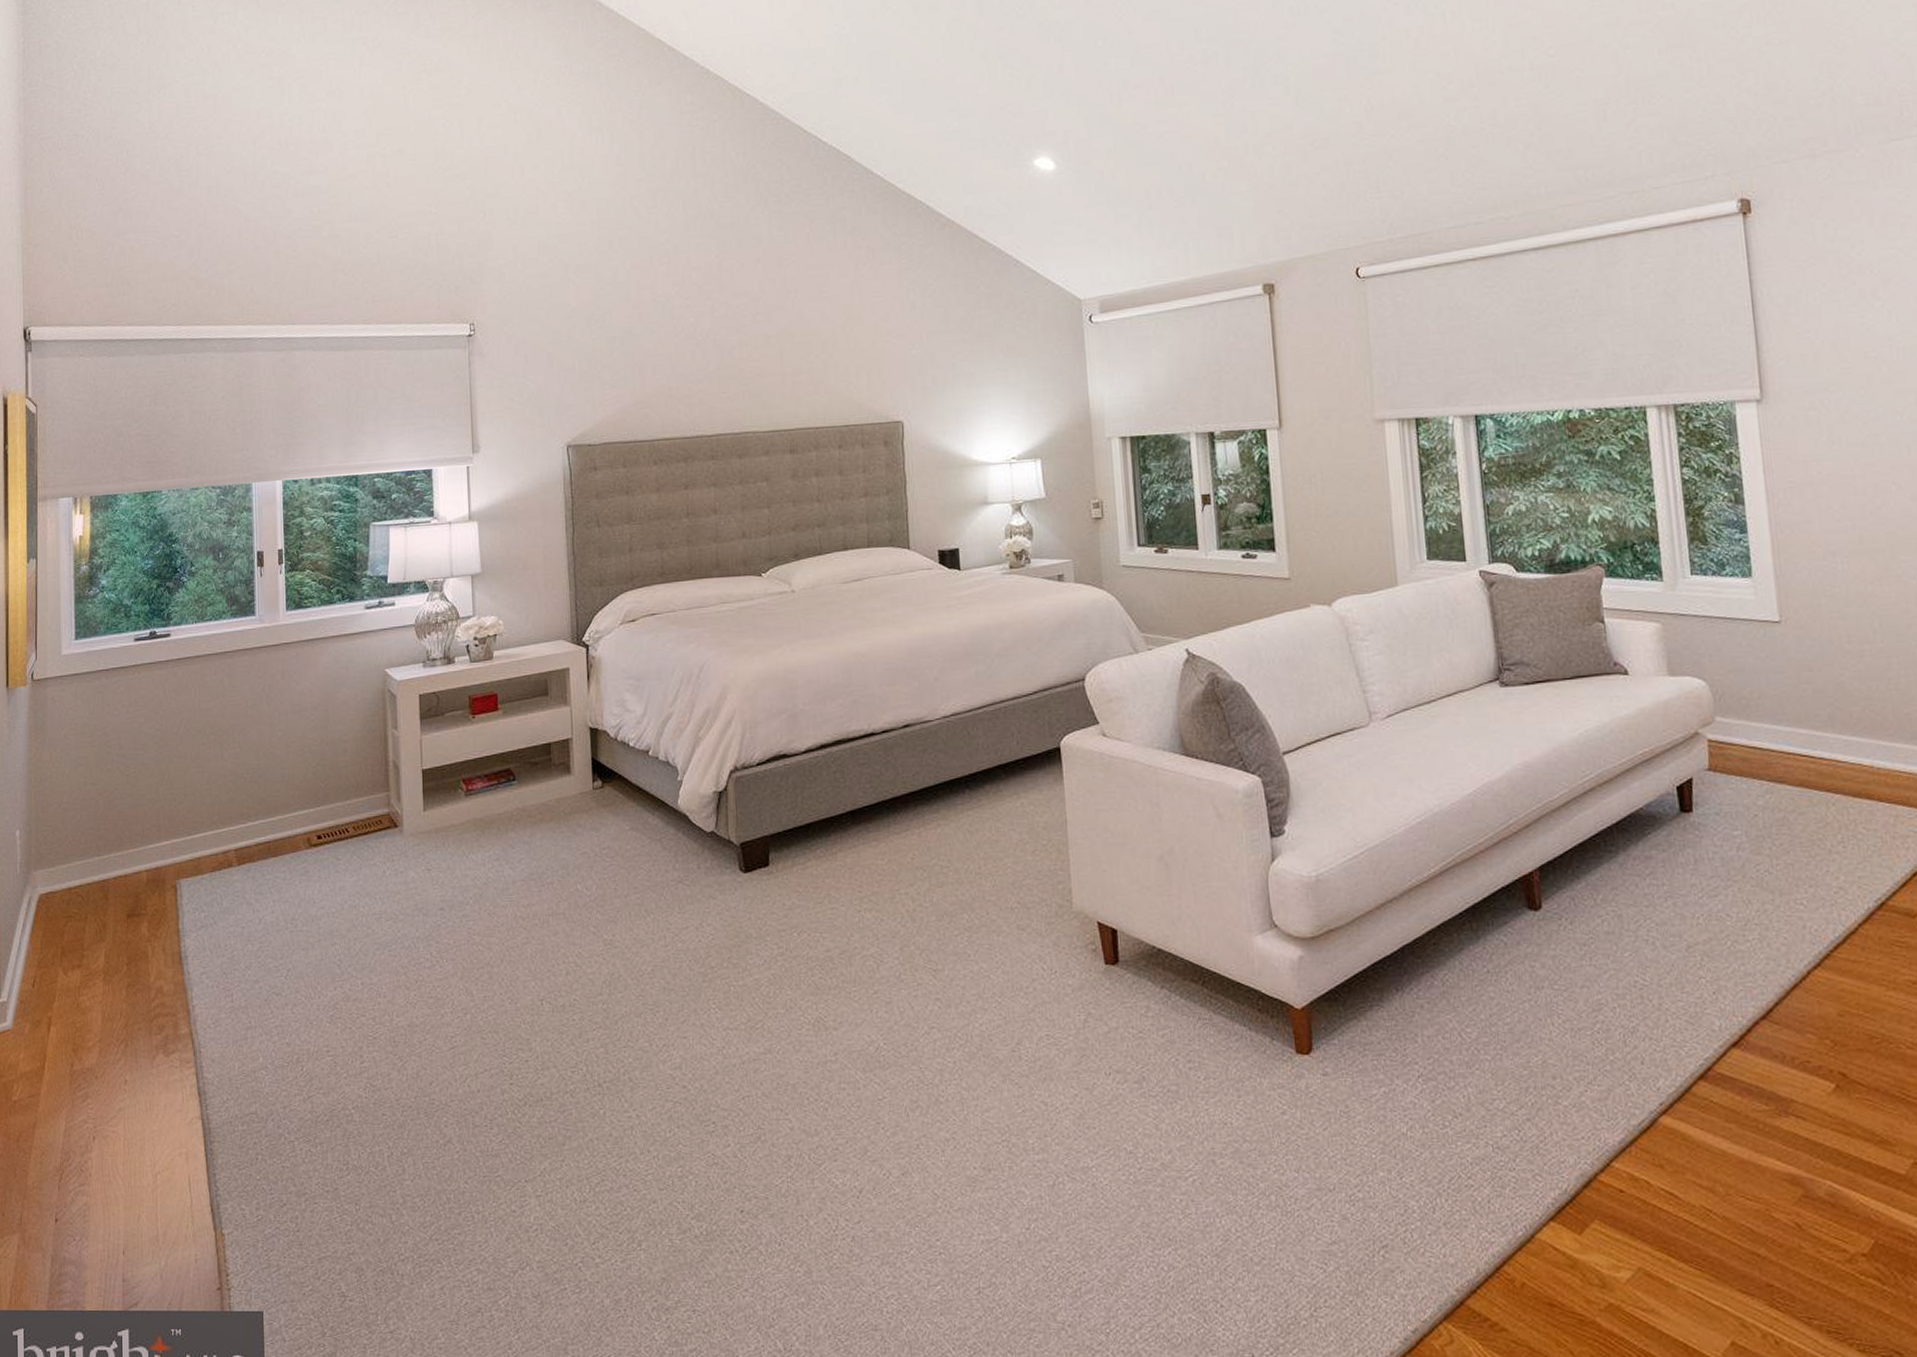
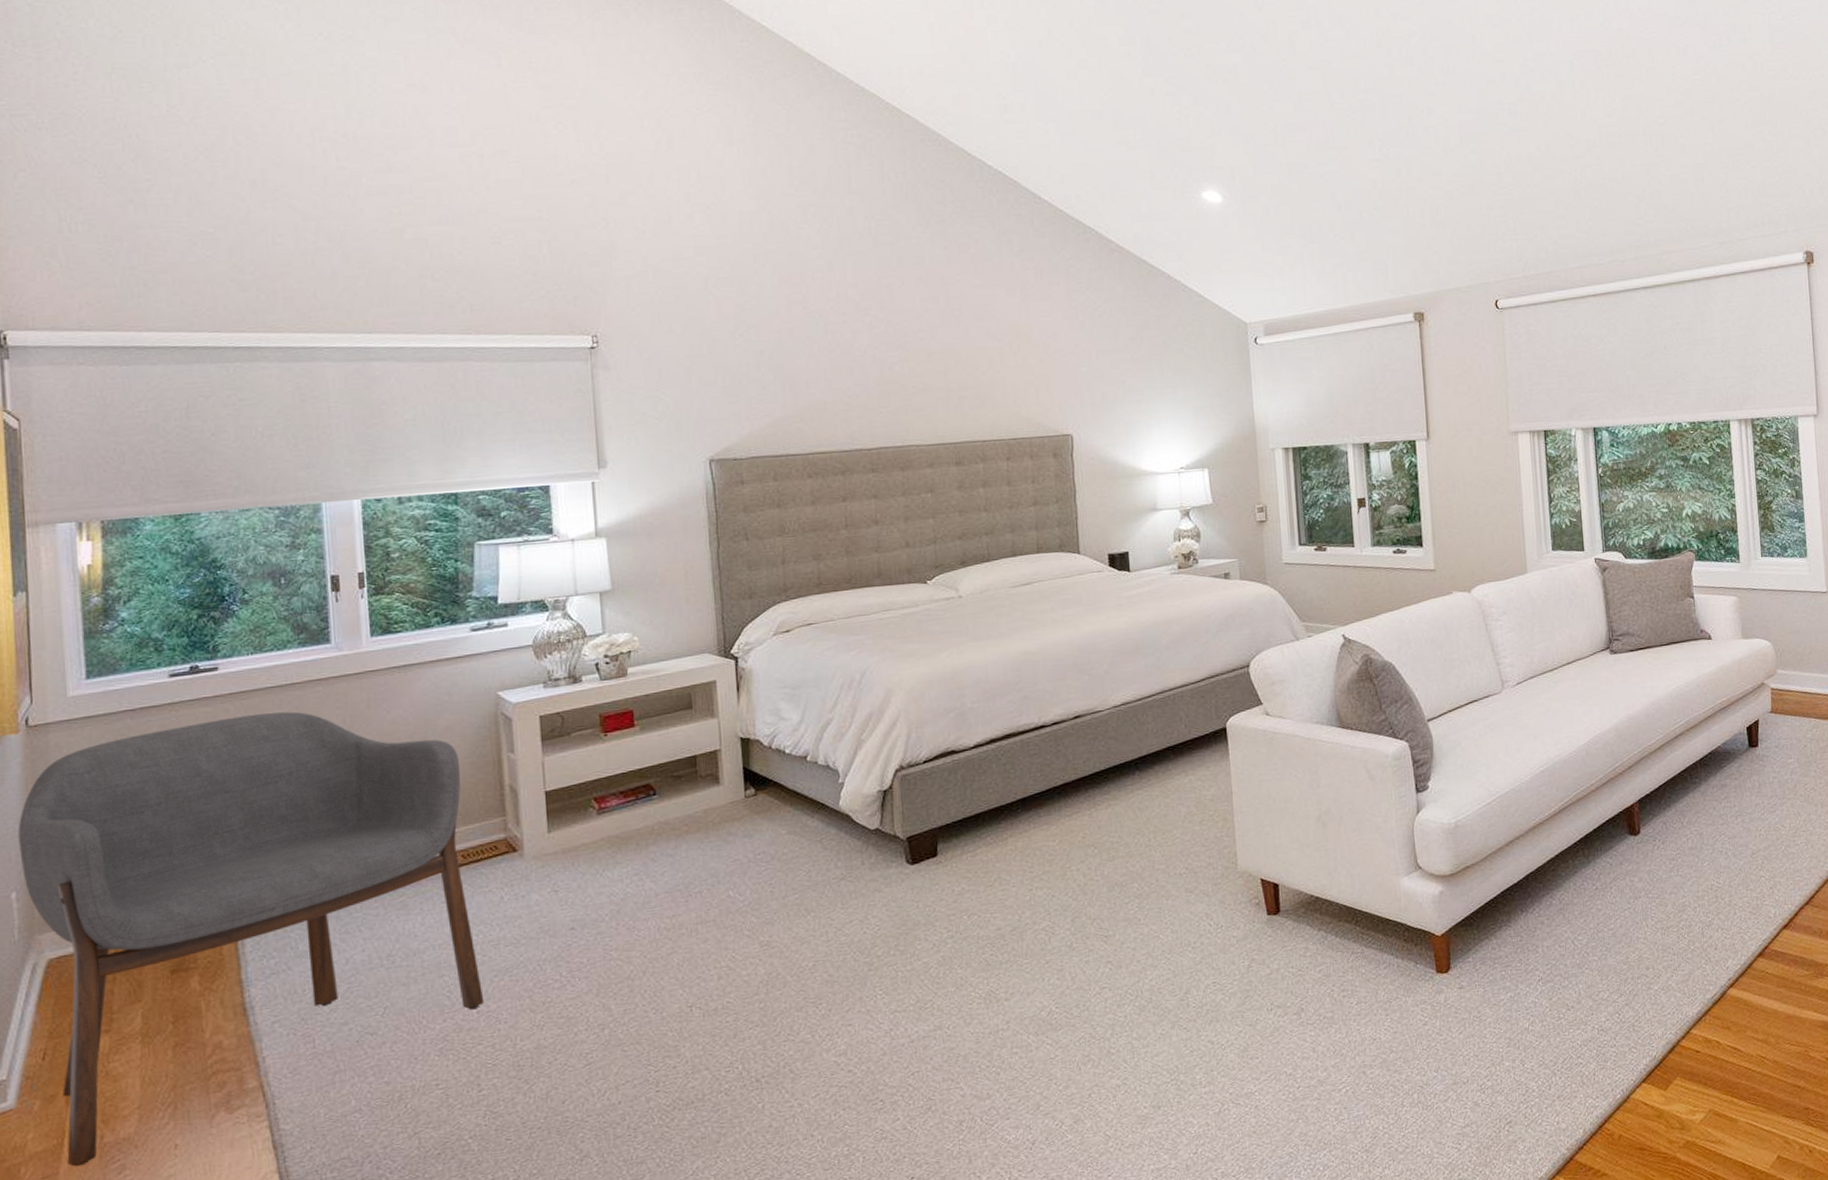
armchair: none [23,678,368,1090] -> present [18,711,485,1167]

